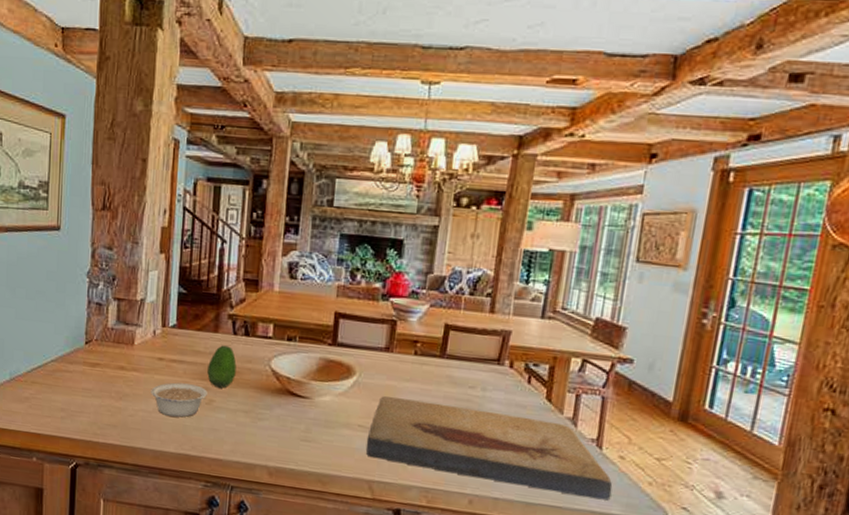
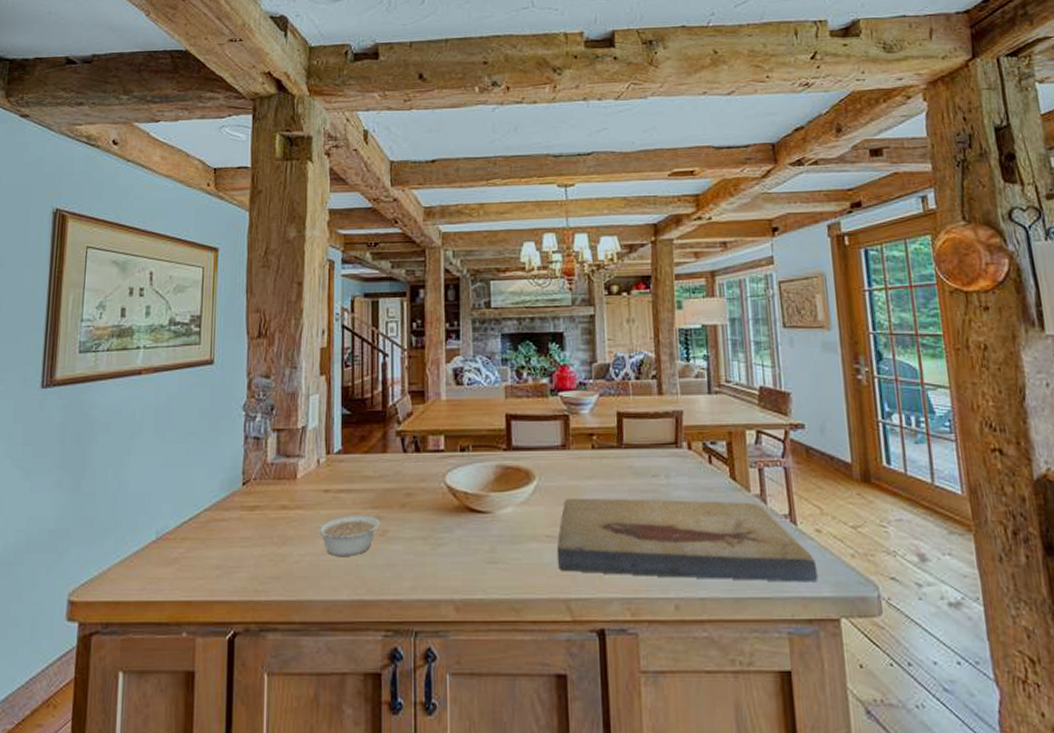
fruit: present [207,345,237,389] -> none [379,466,409,515]

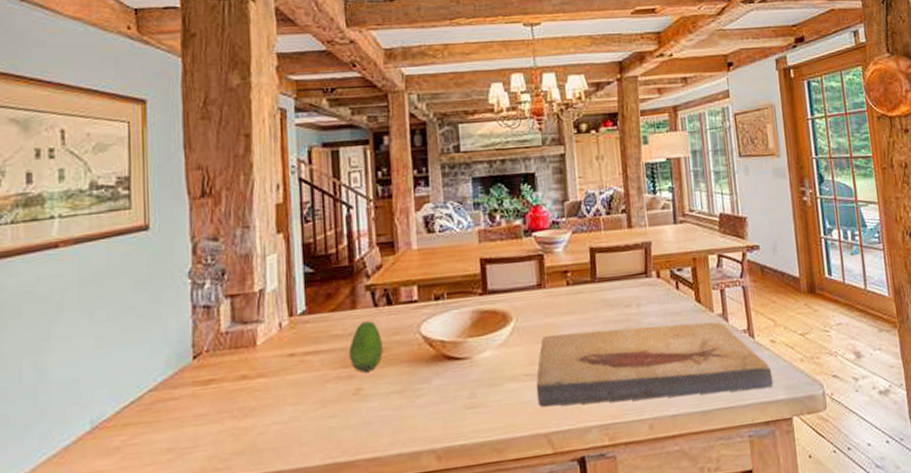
legume: present [317,515,380,556] -> none [283,375,353,422]
fruit: none [379,466,409,515] -> present [349,321,383,373]

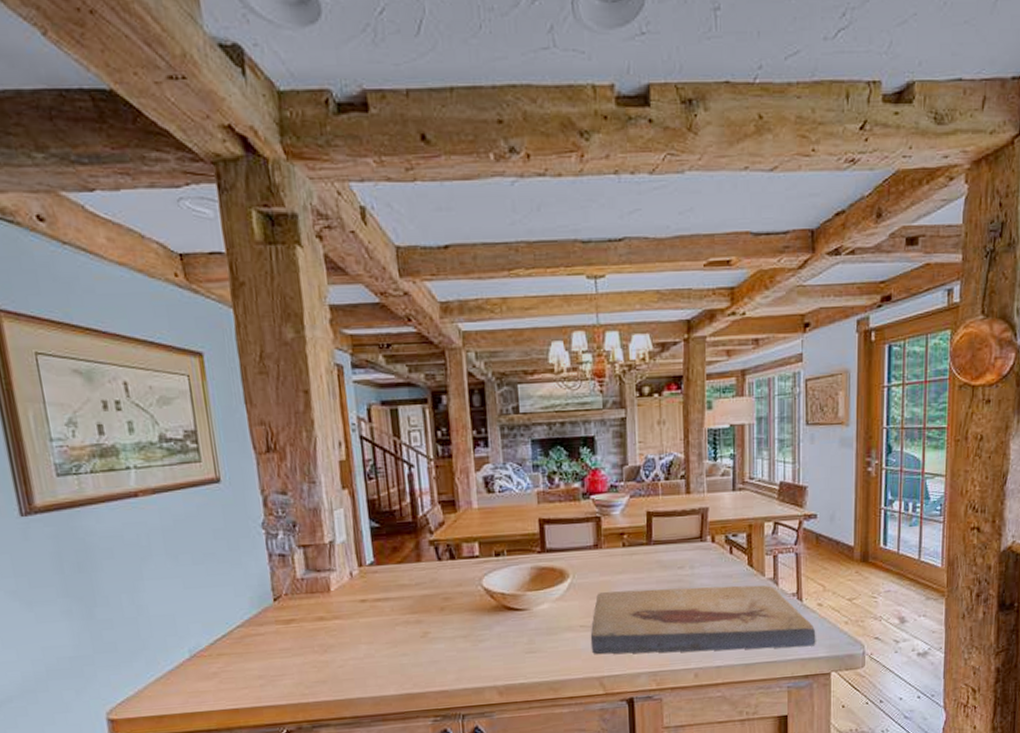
fruit: present [349,321,383,373] -> none [416,573,448,619]

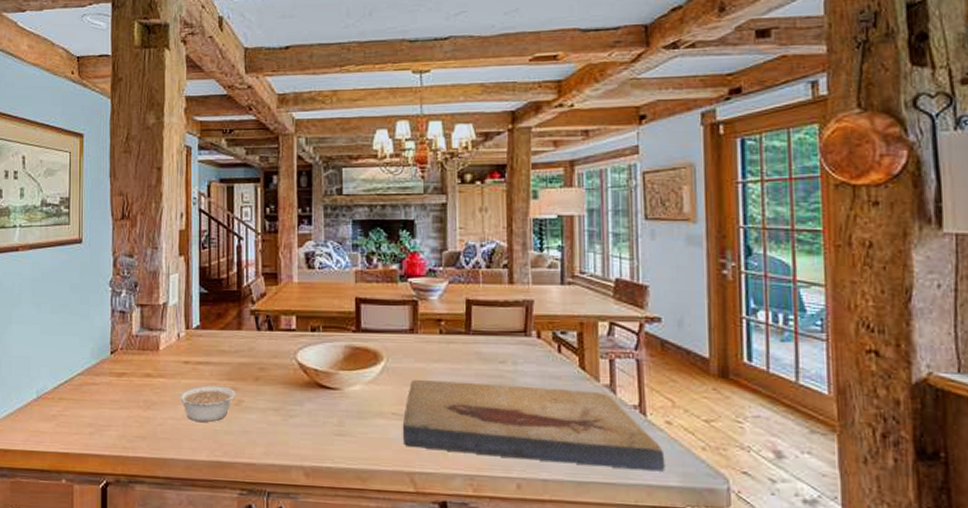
legume: none [358,620,421,658] -> present [178,385,236,422]

